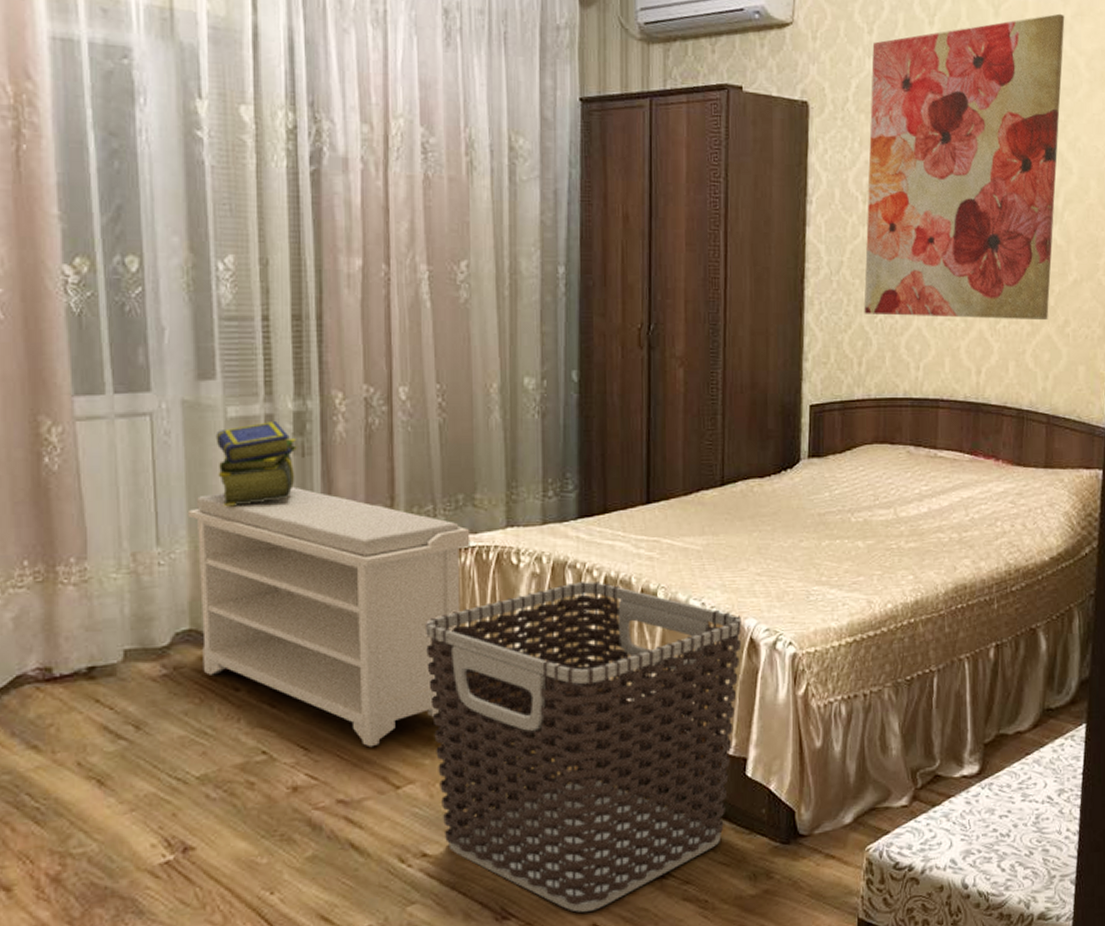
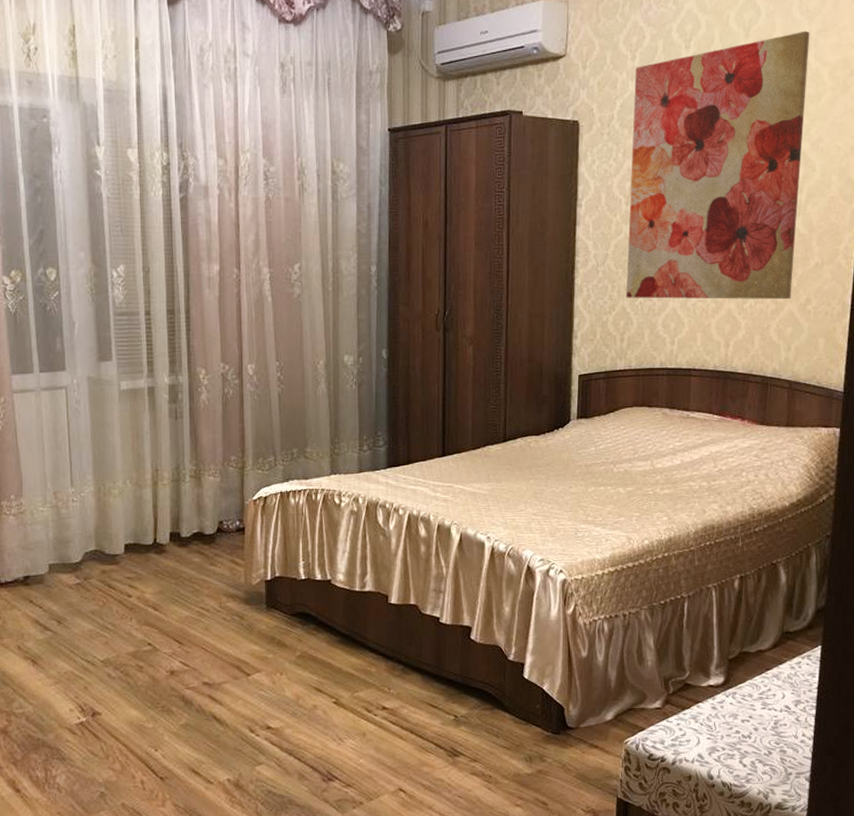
bench: present [187,486,471,748] -> none [92,442,303,643]
stack of books: present [215,420,298,507] -> none [112,391,173,458]
clothes hamper: present [424,580,742,913] -> none [268,517,520,779]

